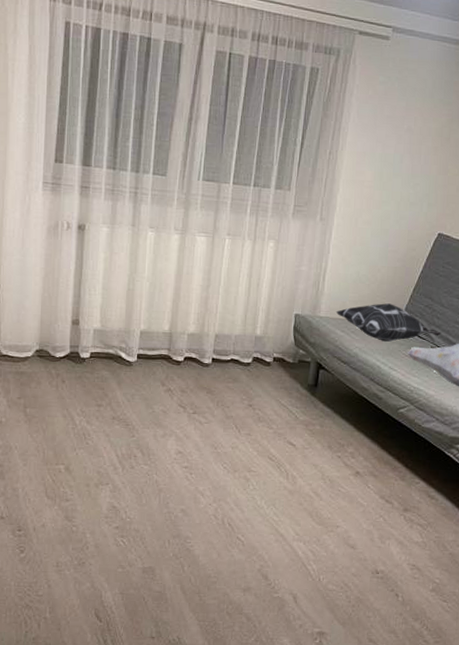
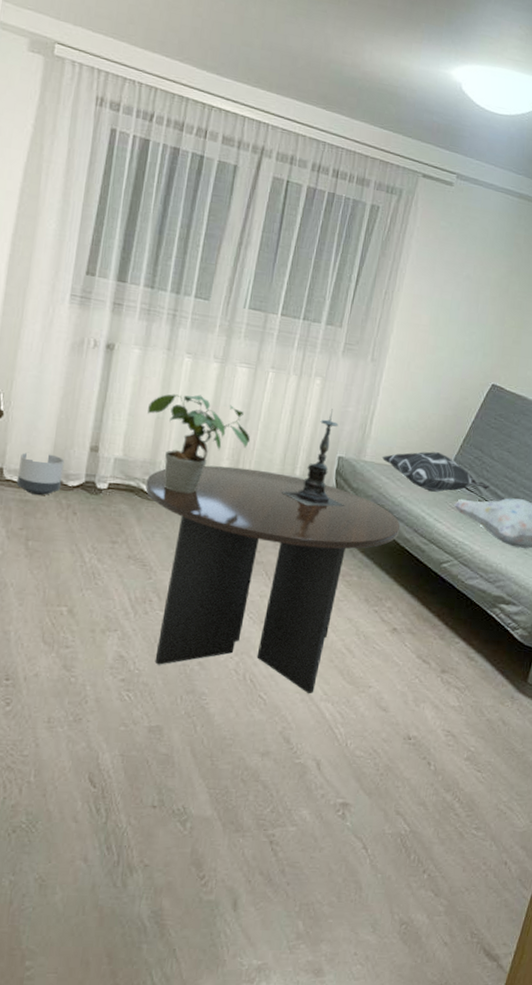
planter: none [11,329,51,368] -> present [16,452,65,496]
potted plant: none [119,265,213,357] -> present [148,394,251,494]
coffee table: none [123,330,357,535] -> present [145,465,401,694]
candle holder: none [245,269,303,363] -> present [282,409,344,507]

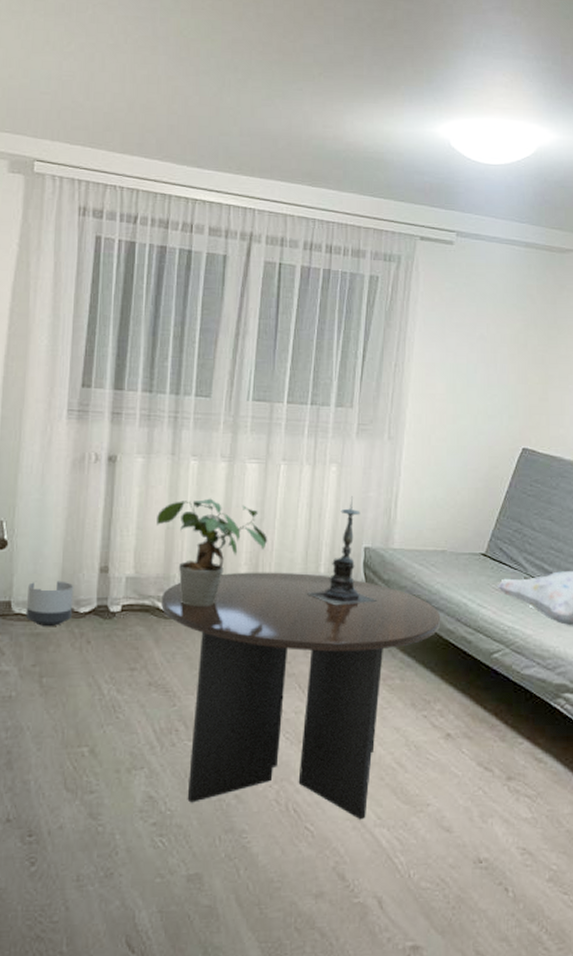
decorative pillow: present [381,451,490,492] -> none [411,530,535,574]

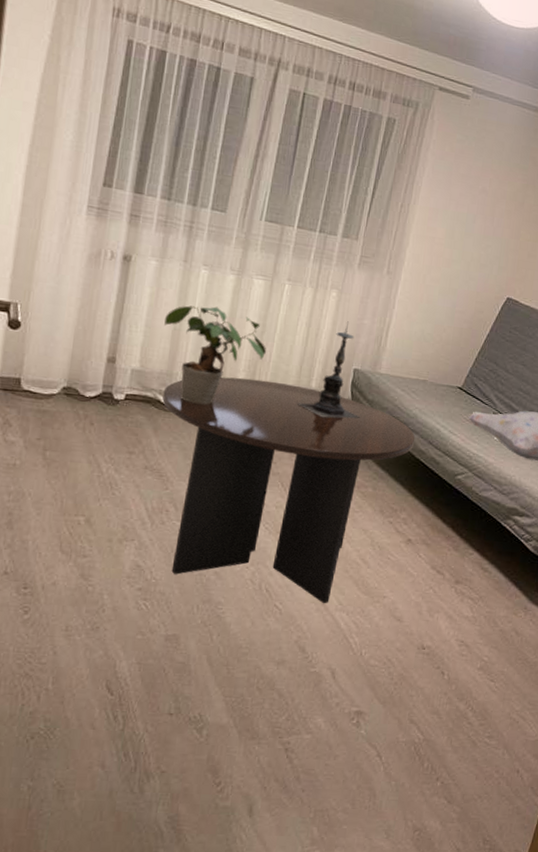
planter: present [25,581,74,627] -> none [34,362,82,406]

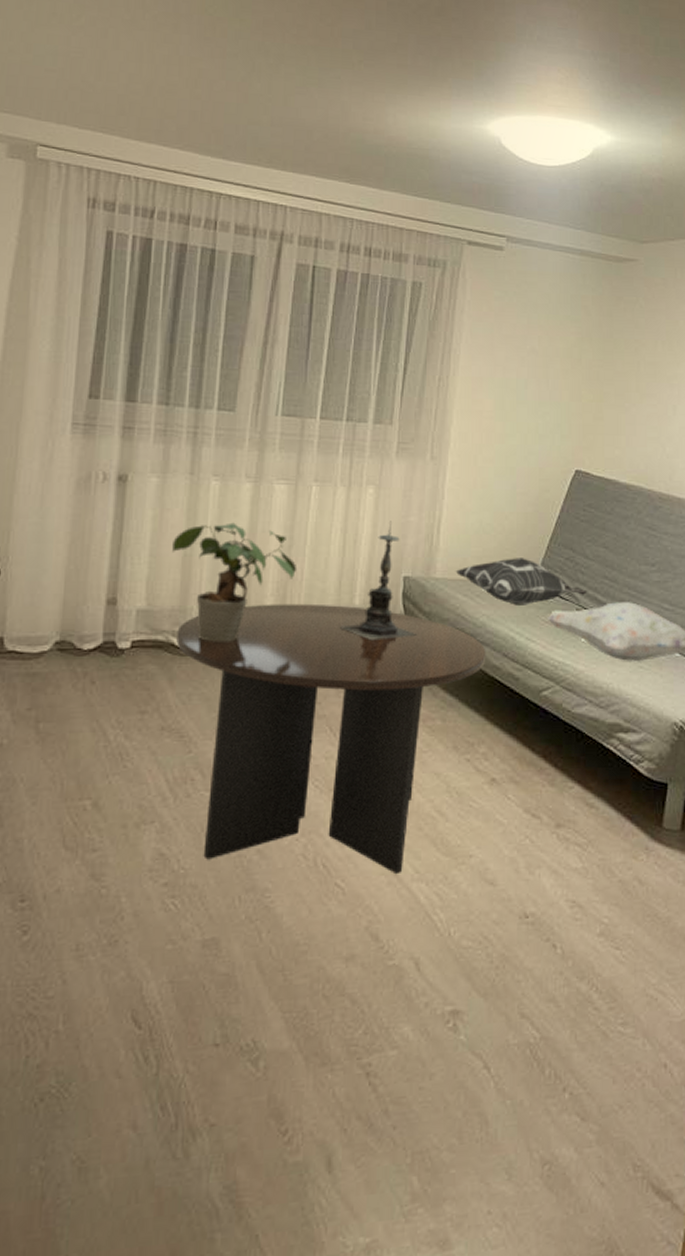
decorative pillow: none [397,364,505,405] -> present [455,558,588,605]

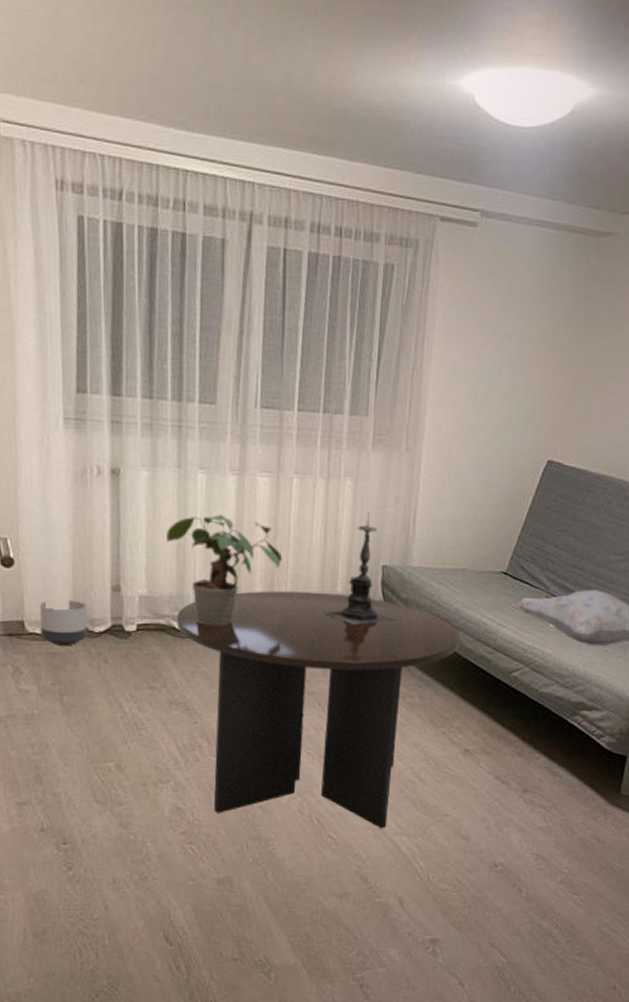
planter: none [20,614,77,666] -> present [39,600,88,647]
decorative pillow: present [455,558,588,605] -> none [430,547,557,593]

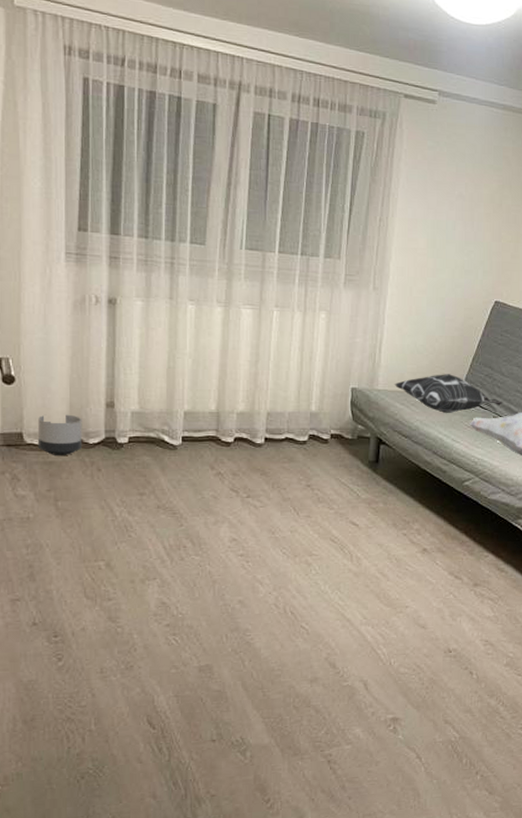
potted plant: present [167,514,283,626] -> none [158,340,263,439]
coffee table: present [176,591,460,829] -> none [166,408,420,620]
candle holder: present [325,512,395,625] -> none [300,341,362,440]
decorative pillow: none [430,547,557,593] -> present [394,374,503,413]

